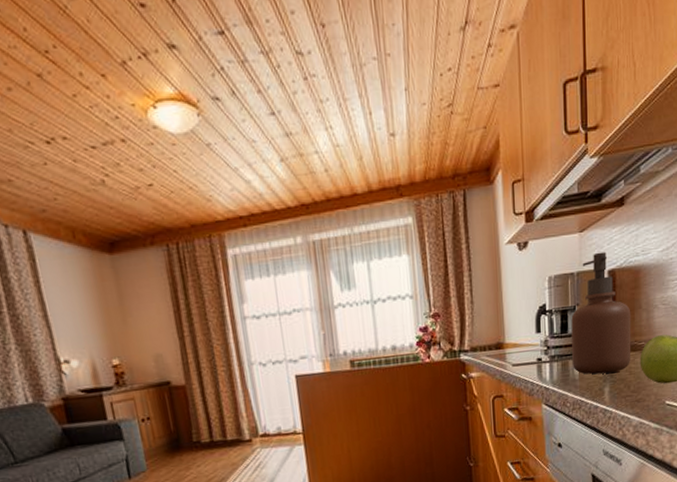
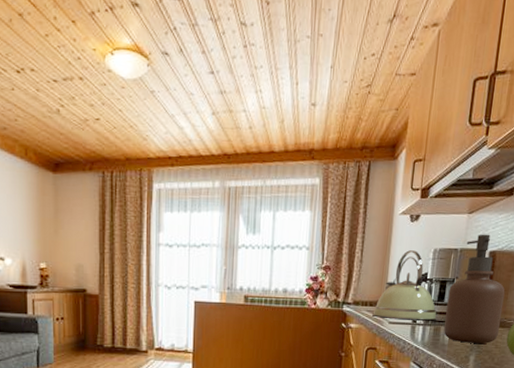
kettle: none [493,281,564,361] -> present [372,250,438,321]

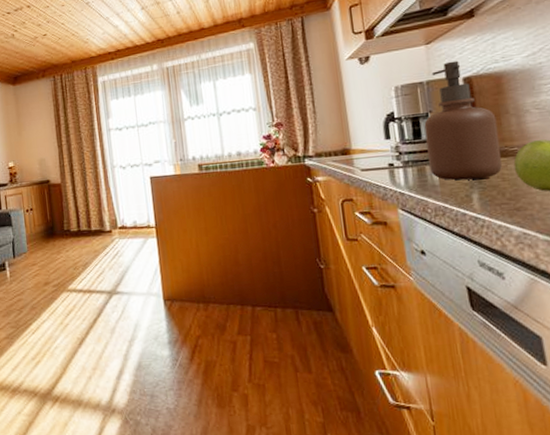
kettle: present [372,250,438,321] -> none [340,92,419,166]

